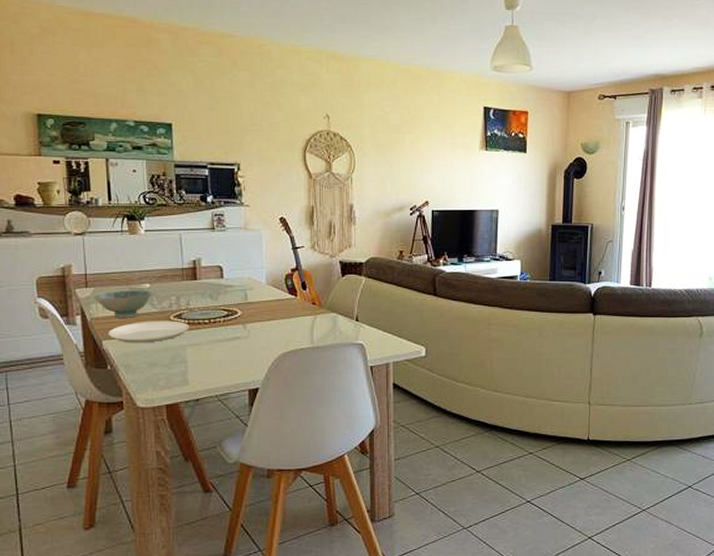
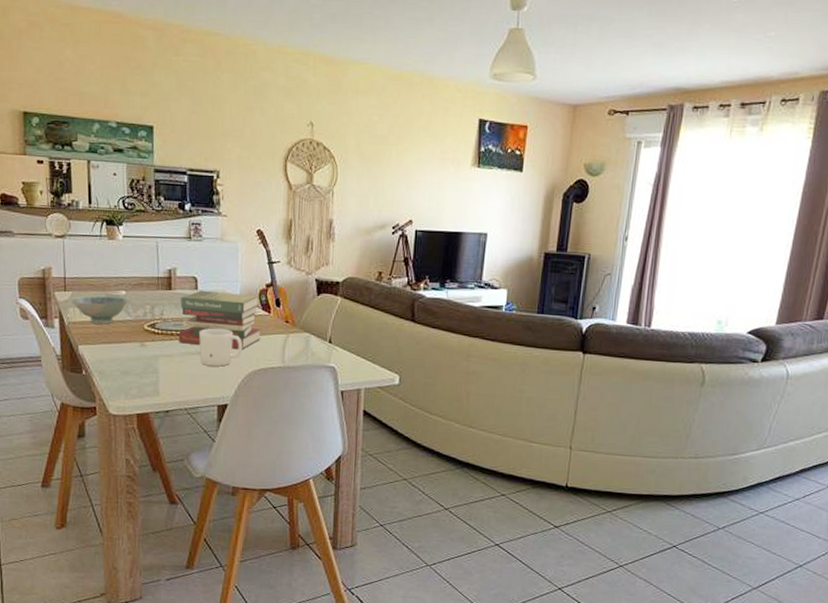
plate: present [108,320,190,343] -> none [84,328,163,351]
books: none [205,278,289,334] -> present [178,290,261,350]
mug: none [226,314,271,352] -> present [198,328,243,367]

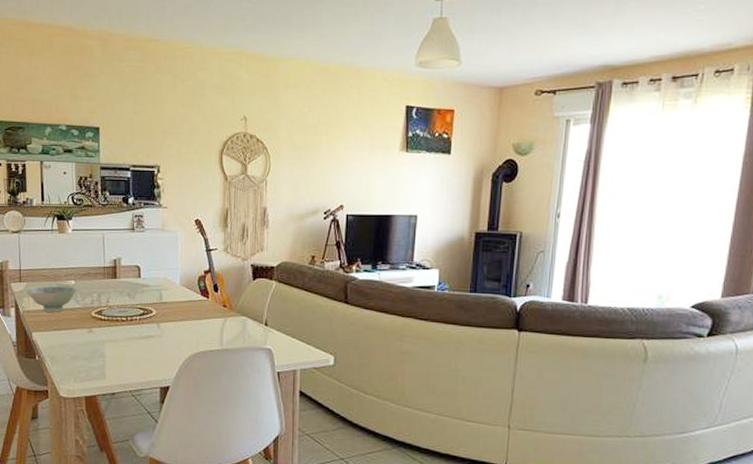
books: present [178,290,261,350] -> none [123,278,200,334]
mug: present [198,328,243,367] -> none [141,313,184,350]

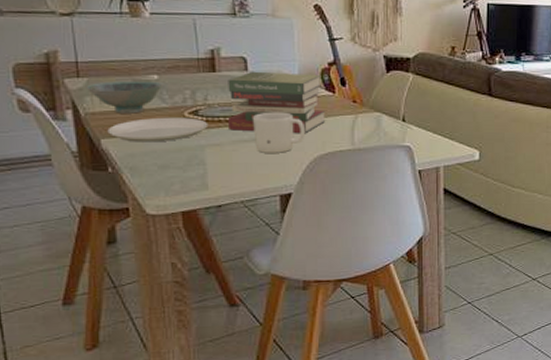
plate: none [37,316,109,337] -> present [107,117,209,143]
books: none [123,278,200,334] -> present [227,71,326,134]
mug: none [141,313,184,350] -> present [252,112,306,153]

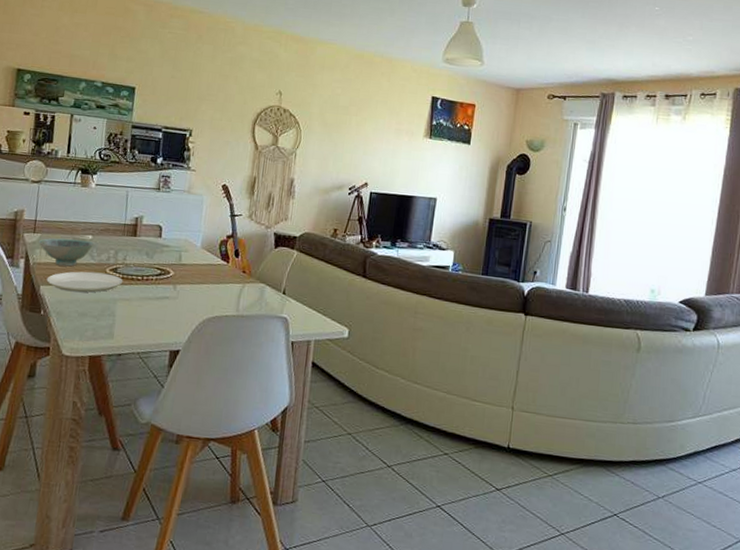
books: present [227,71,326,134] -> none [138,238,220,297]
mug: present [252,112,306,153] -> none [157,274,200,313]

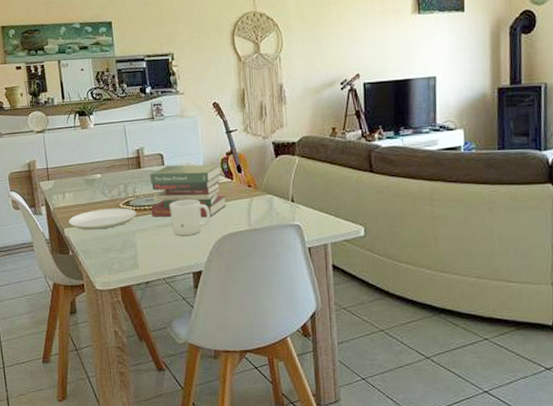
bowl: present [38,238,96,267] -> none [53,179,105,207]
books: none [138,238,220,297] -> present [150,164,227,218]
mug: none [157,274,200,313] -> present [169,199,211,236]

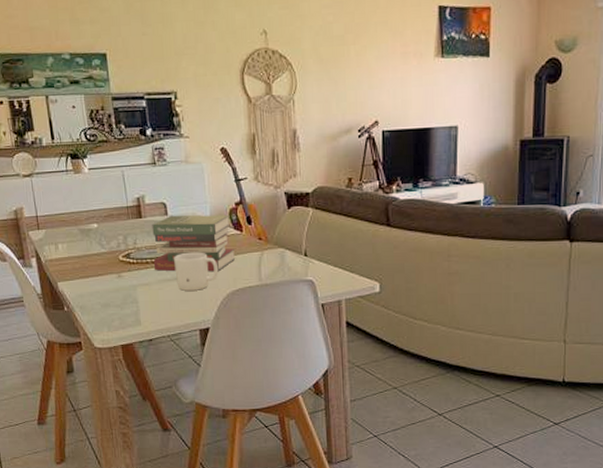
plate: present [68,208,137,230] -> none [62,260,139,284]

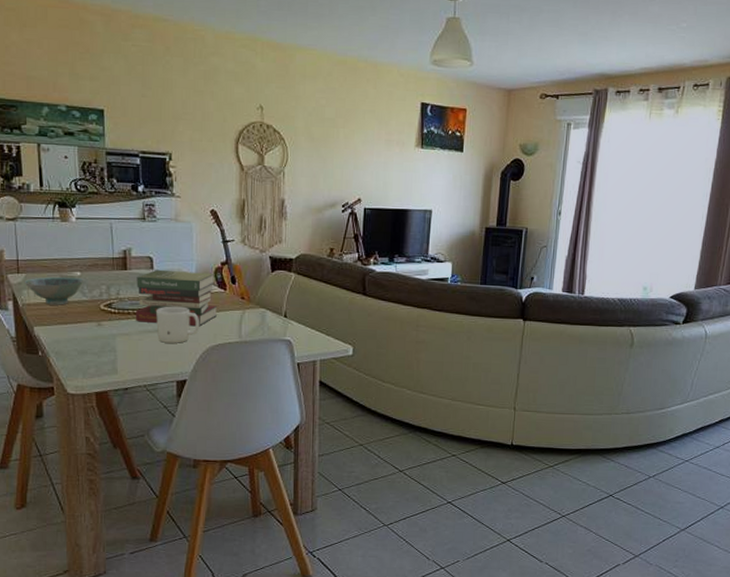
bowl: none [44,229,103,259] -> present [24,276,86,305]

